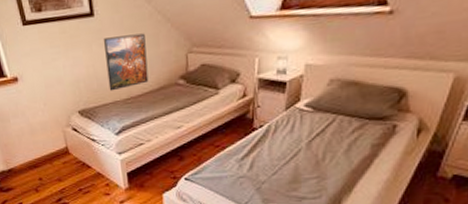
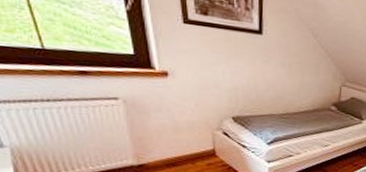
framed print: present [104,33,149,91] -> none [267,56,307,105]

